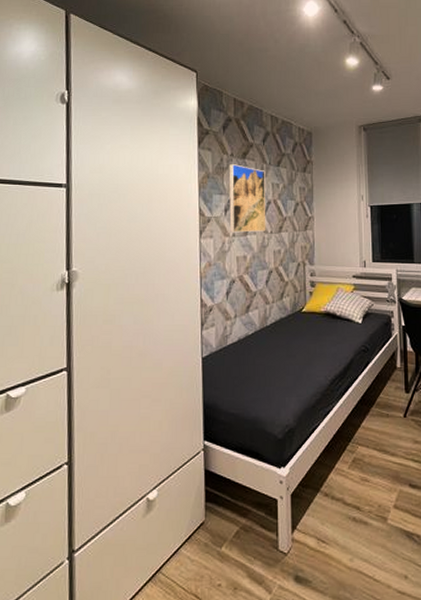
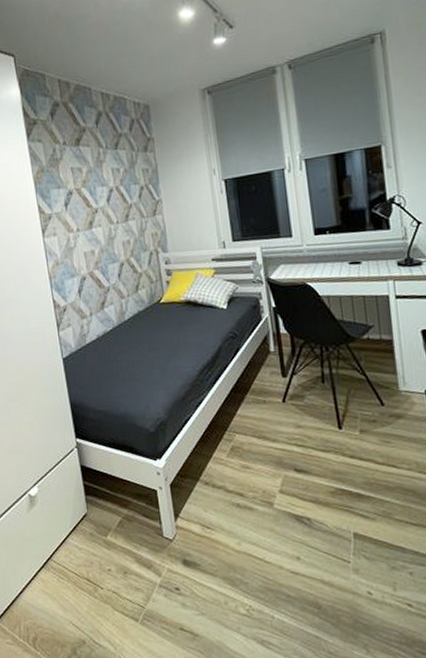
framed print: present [229,164,266,233] -> none [63,153,112,228]

